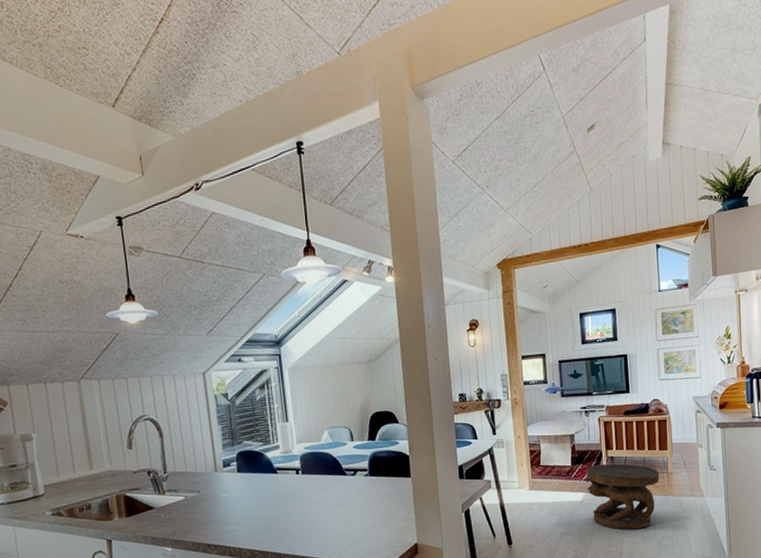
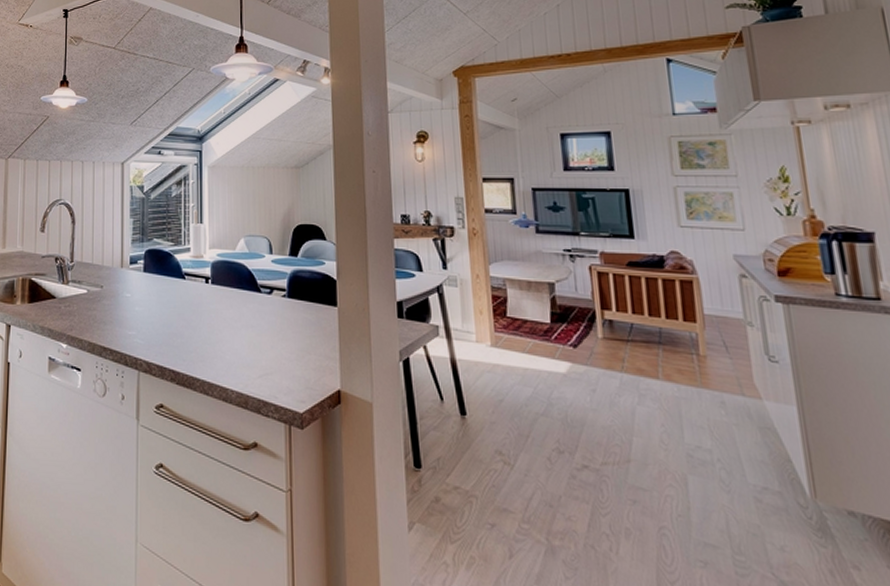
side table: present [586,463,659,530] -> none [572,327,686,429]

